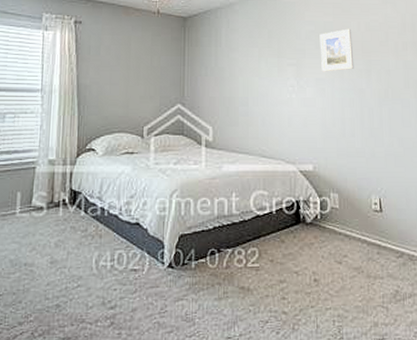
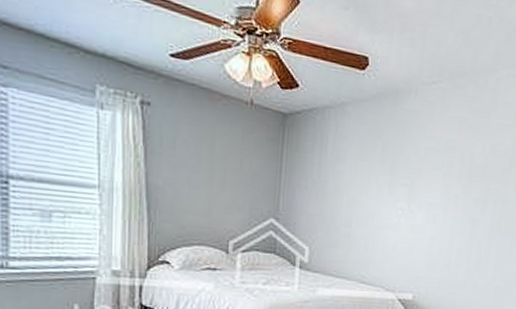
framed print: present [319,28,354,72] -> none [436,150,475,197]

